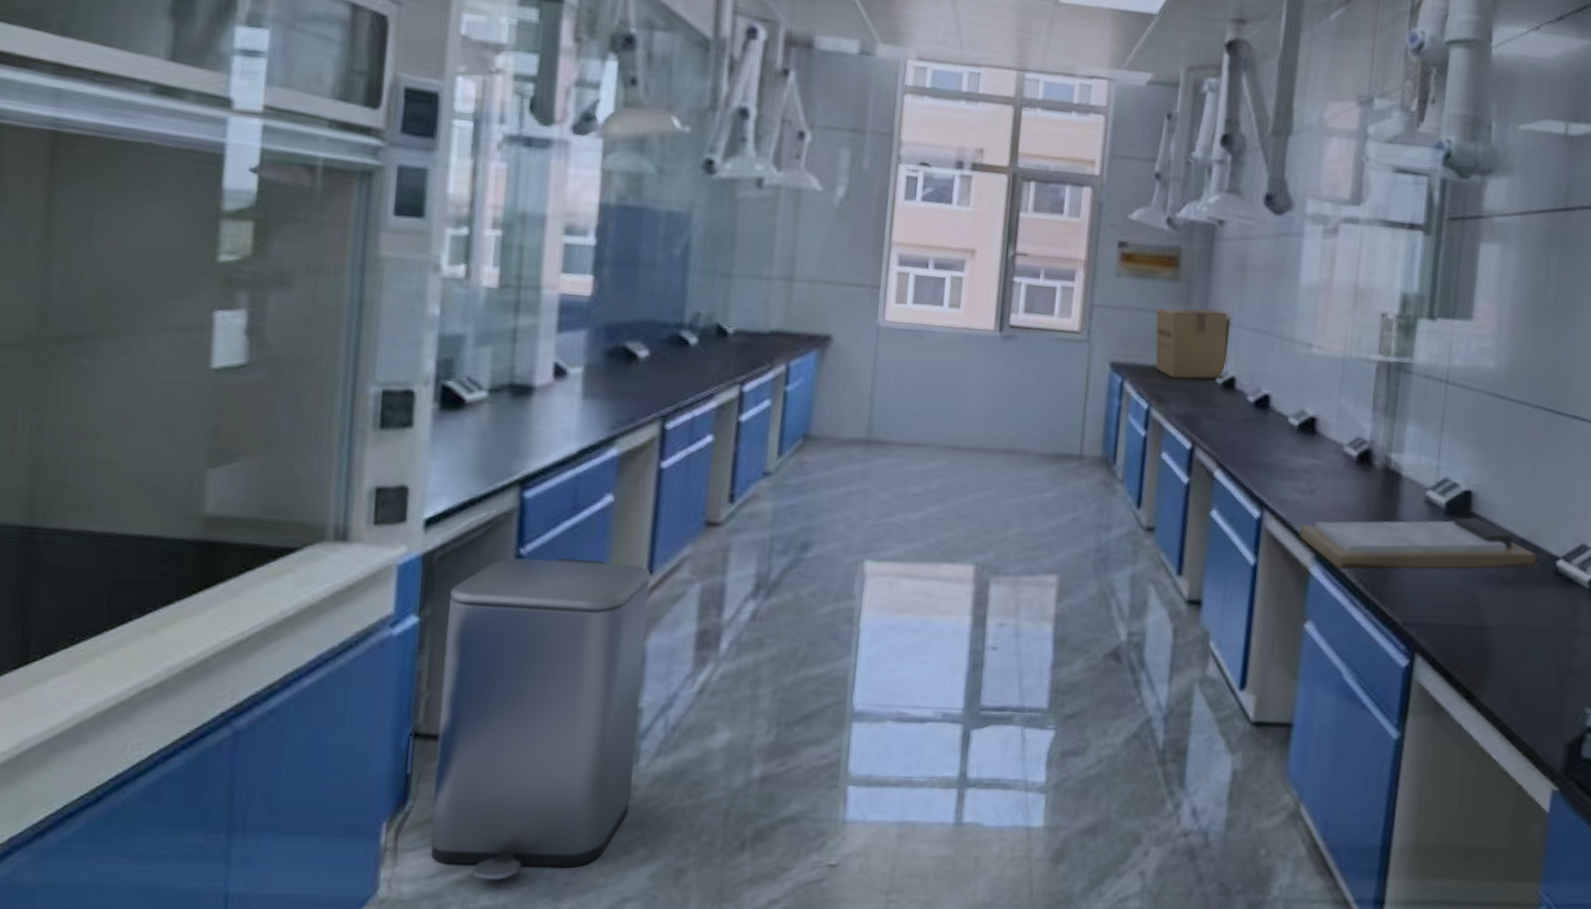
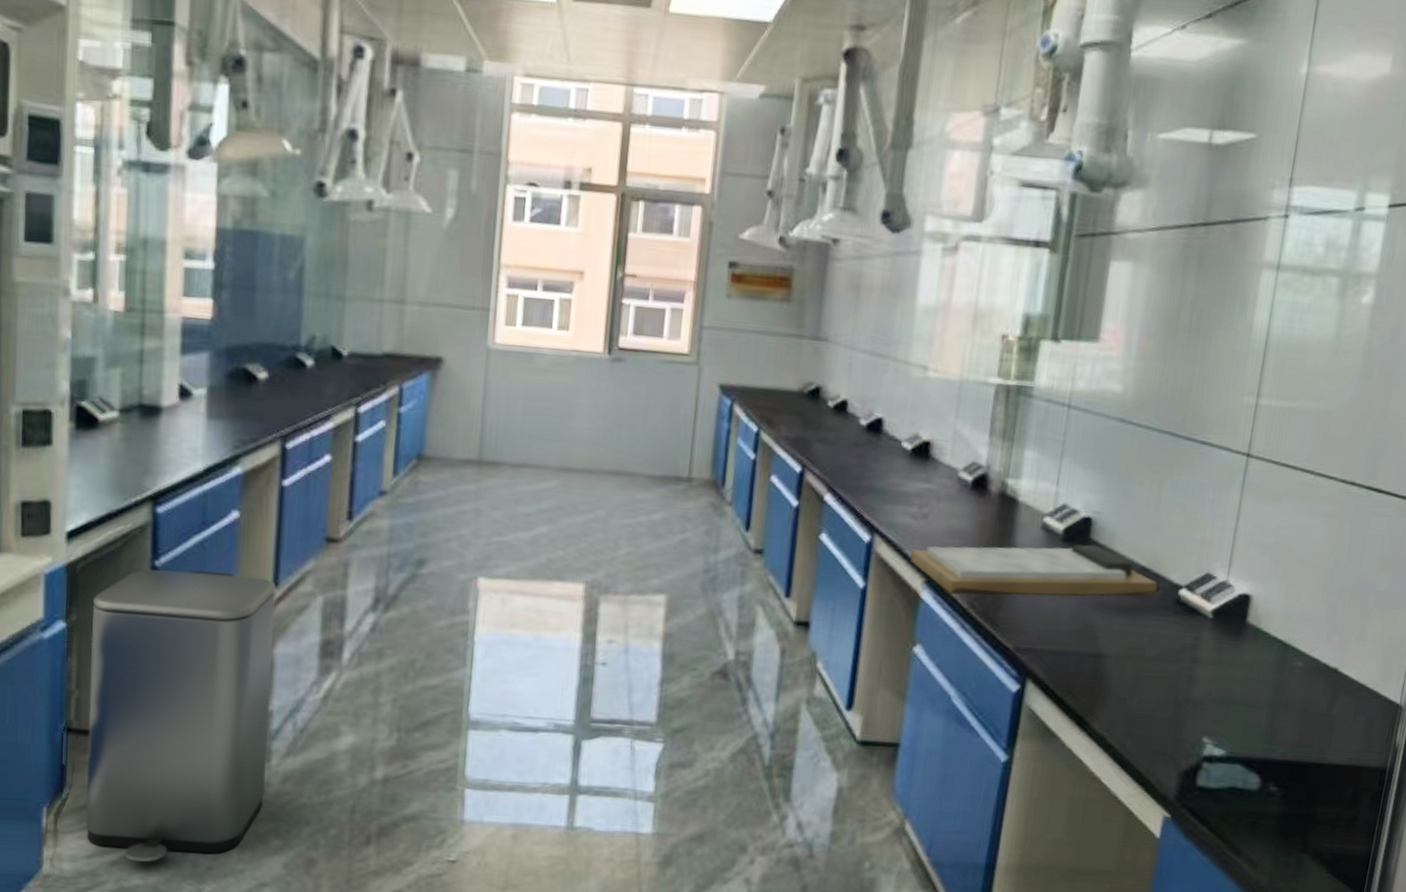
box: present [1155,308,1228,380] -> none [765,330,841,403]

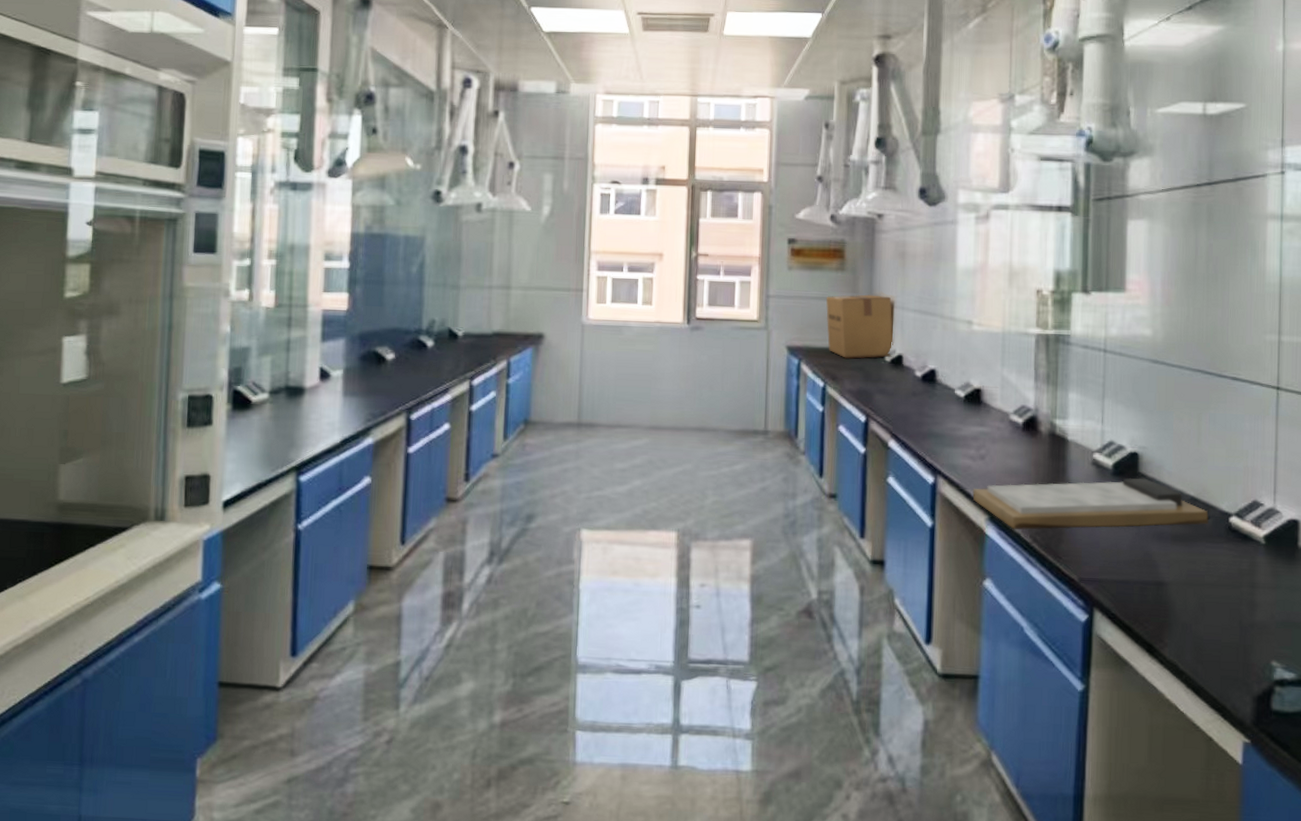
pedal bin: present [85,568,277,863] -> none [234,531,404,810]
box: none [765,330,841,403] -> present [826,294,894,359]

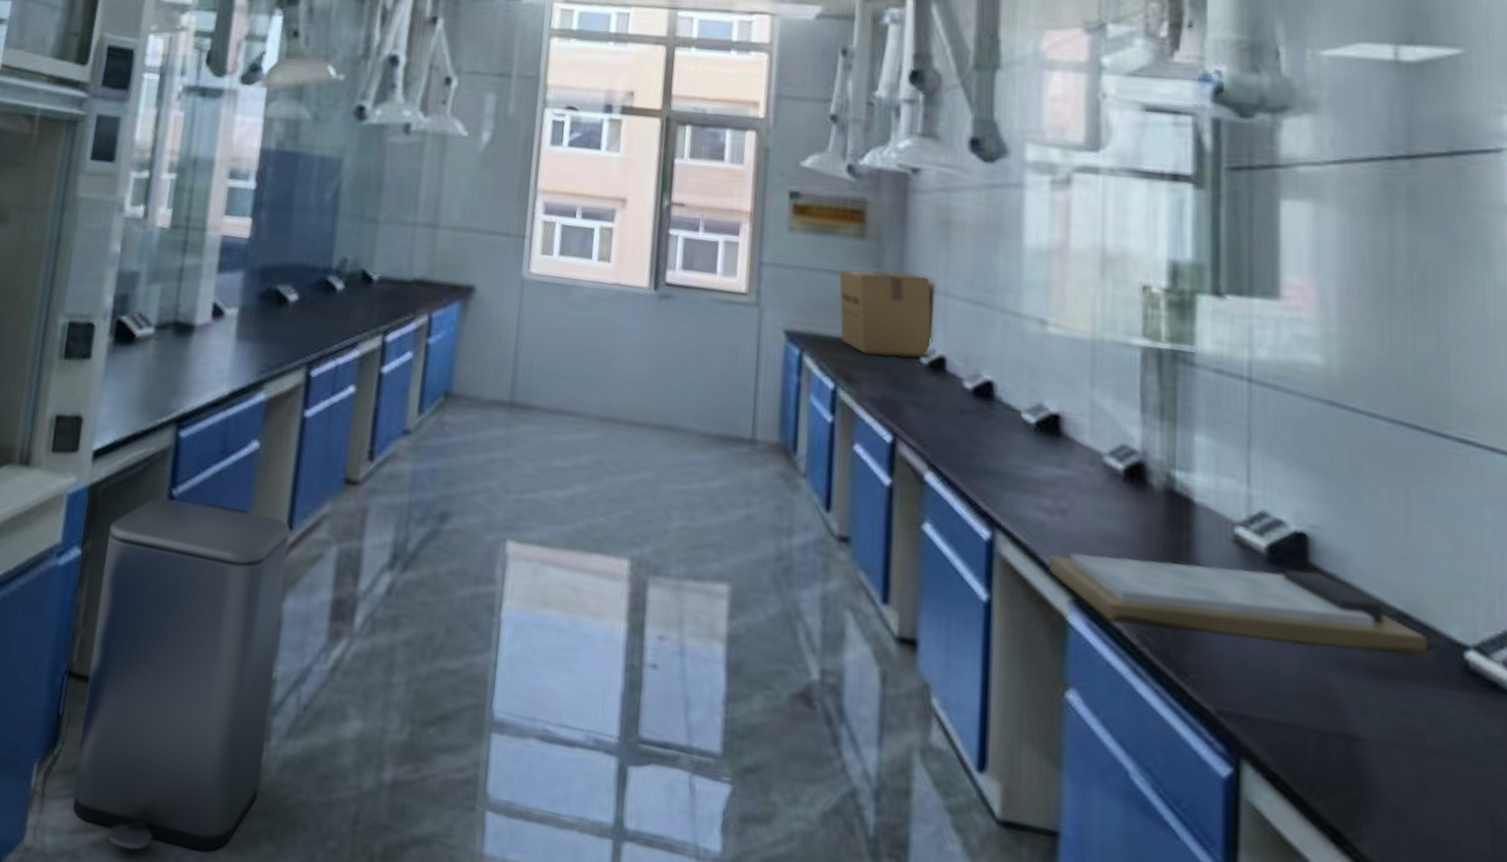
pedal bin: none [234,531,404,810] -> present [73,498,291,852]

